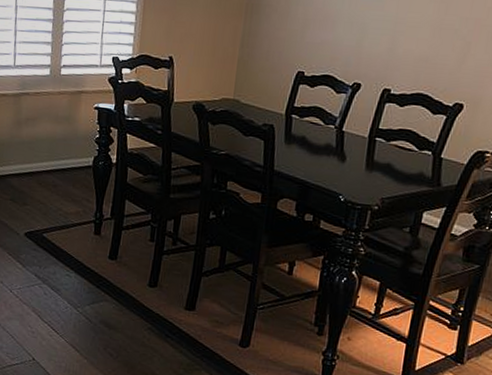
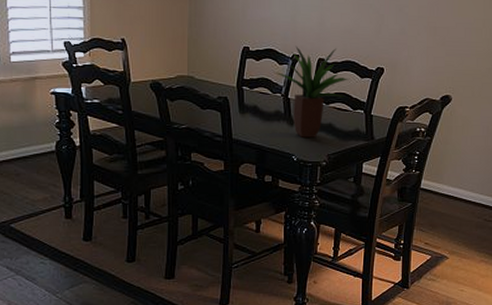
potted plant: none [330,73,418,178] -> present [275,46,349,138]

